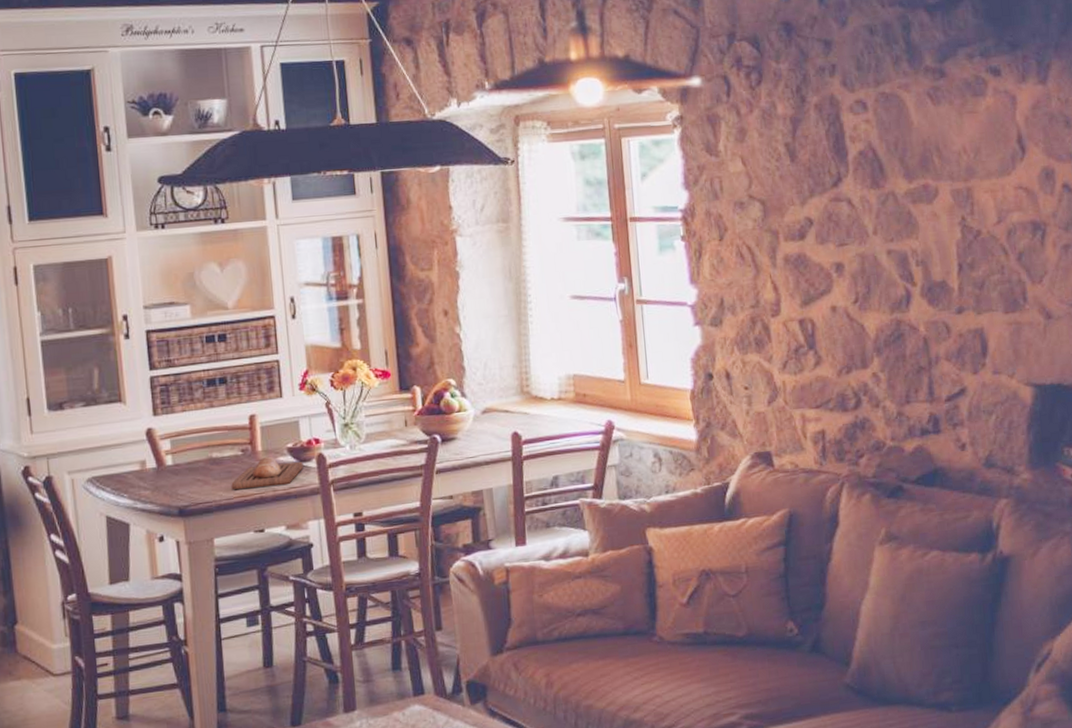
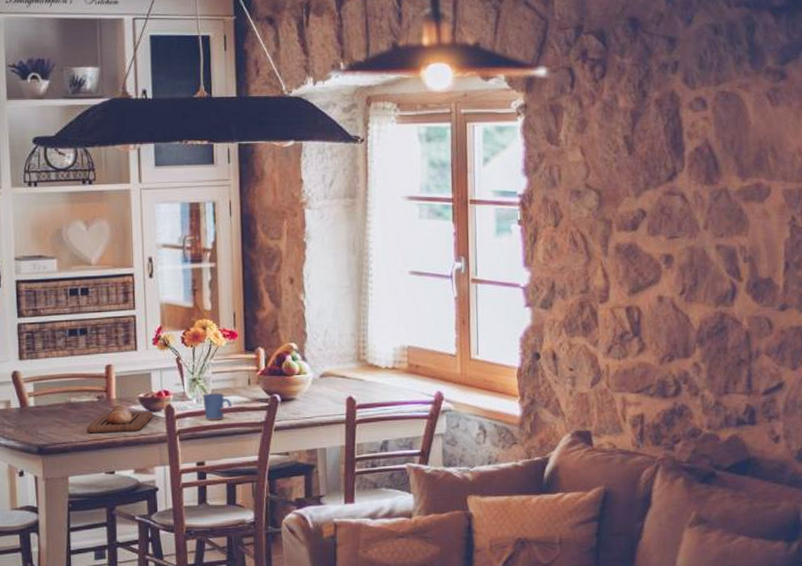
mug: none [356,437,388,468] -> present [202,393,231,420]

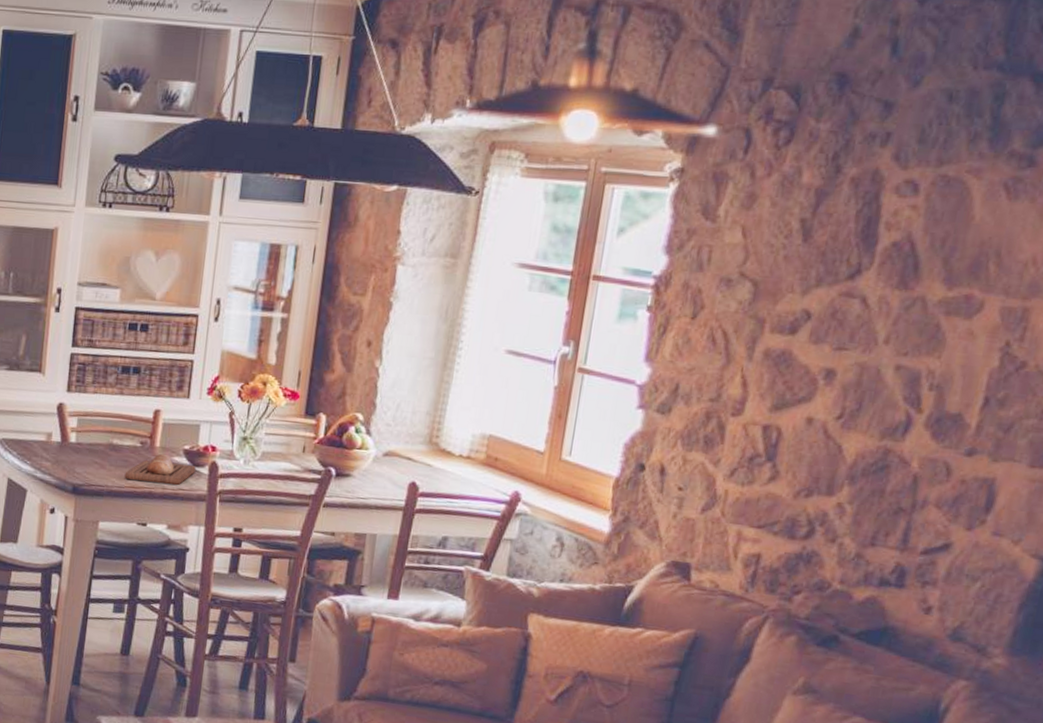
mug: present [202,393,231,420] -> none [250,455,281,487]

